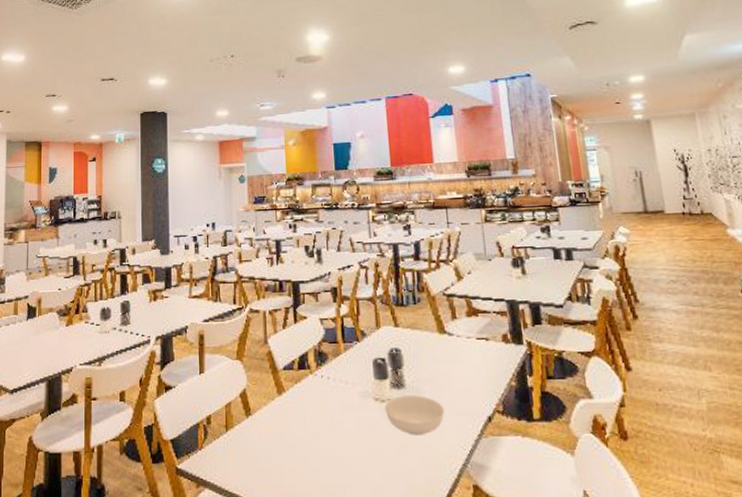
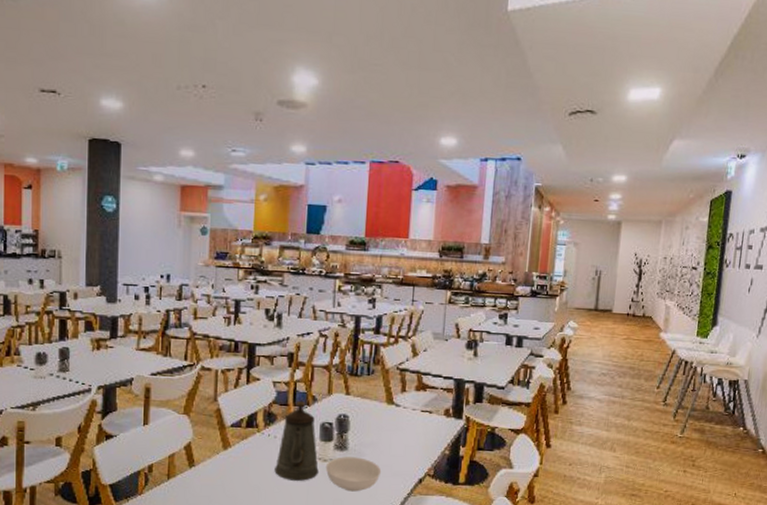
coffee pot: none [332,336,378,426] -> present [274,400,319,481]

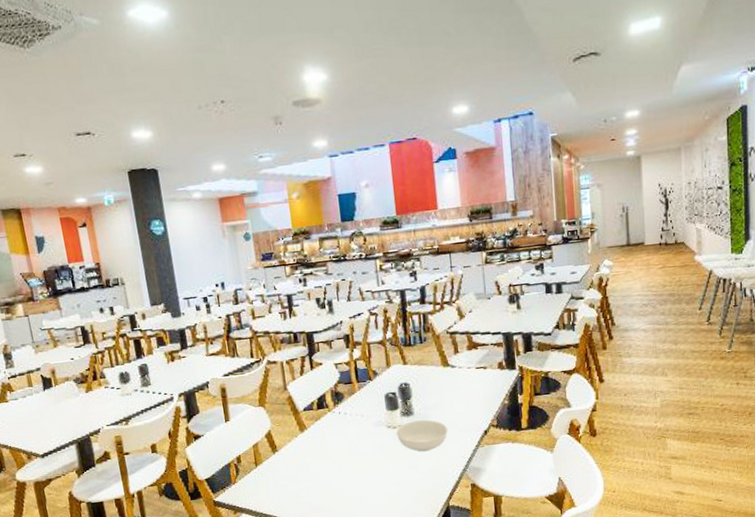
coffee pot: present [274,400,319,481] -> none [350,376,390,451]

